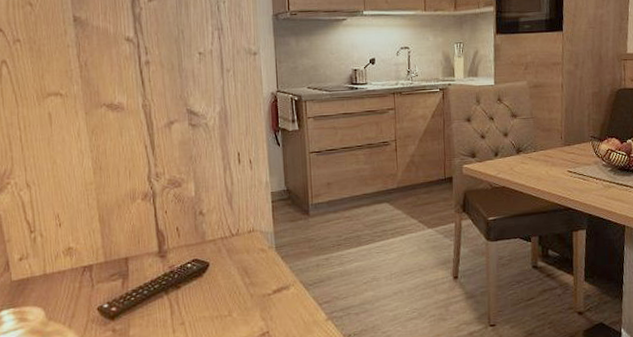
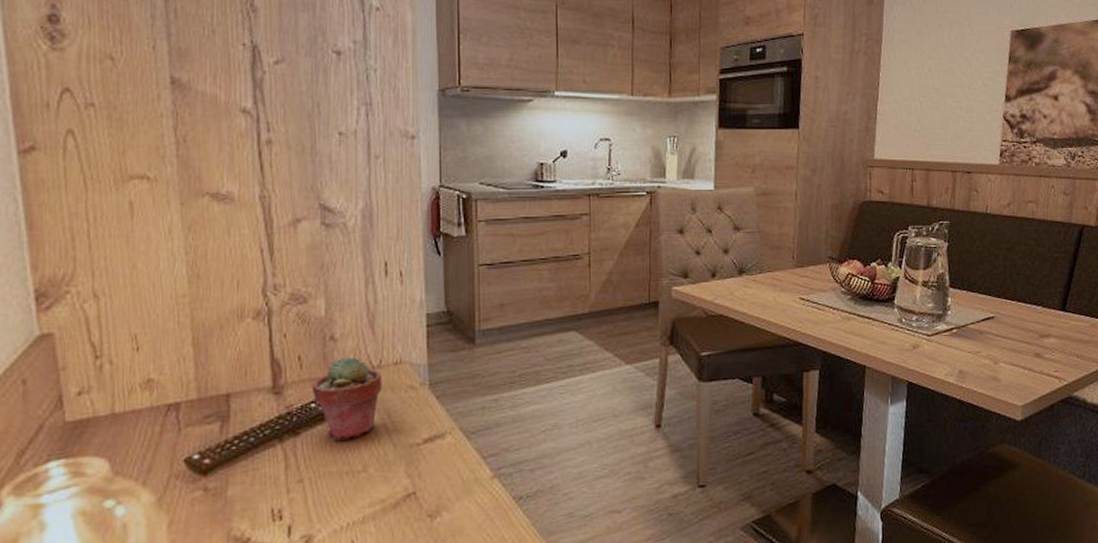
potted succulent: none [187,226,240,292] -> present [311,356,382,441]

